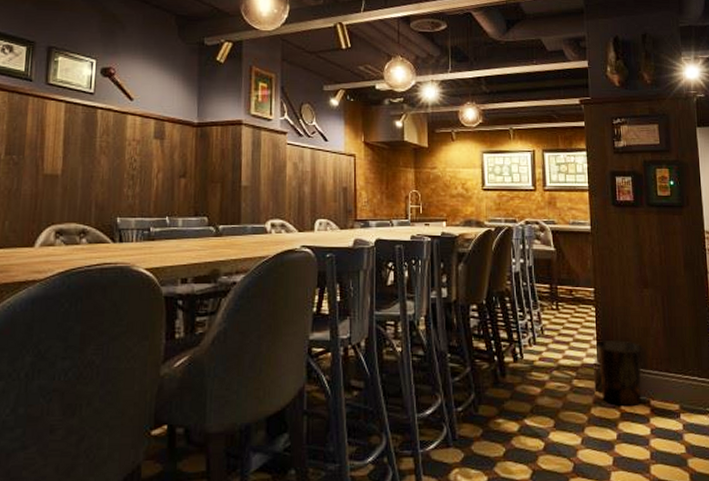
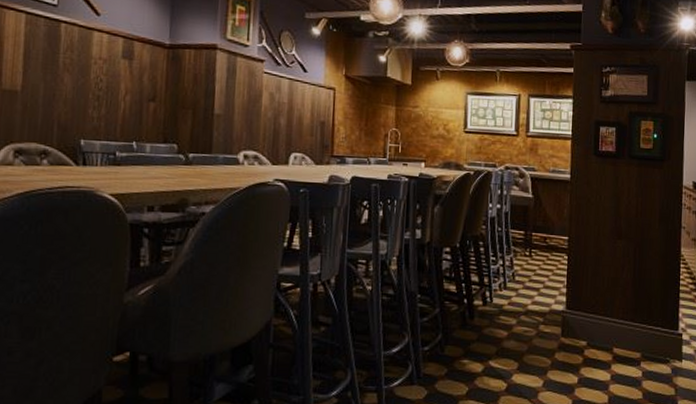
waste bin: present [595,339,643,407] -> none [565,288,611,353]

